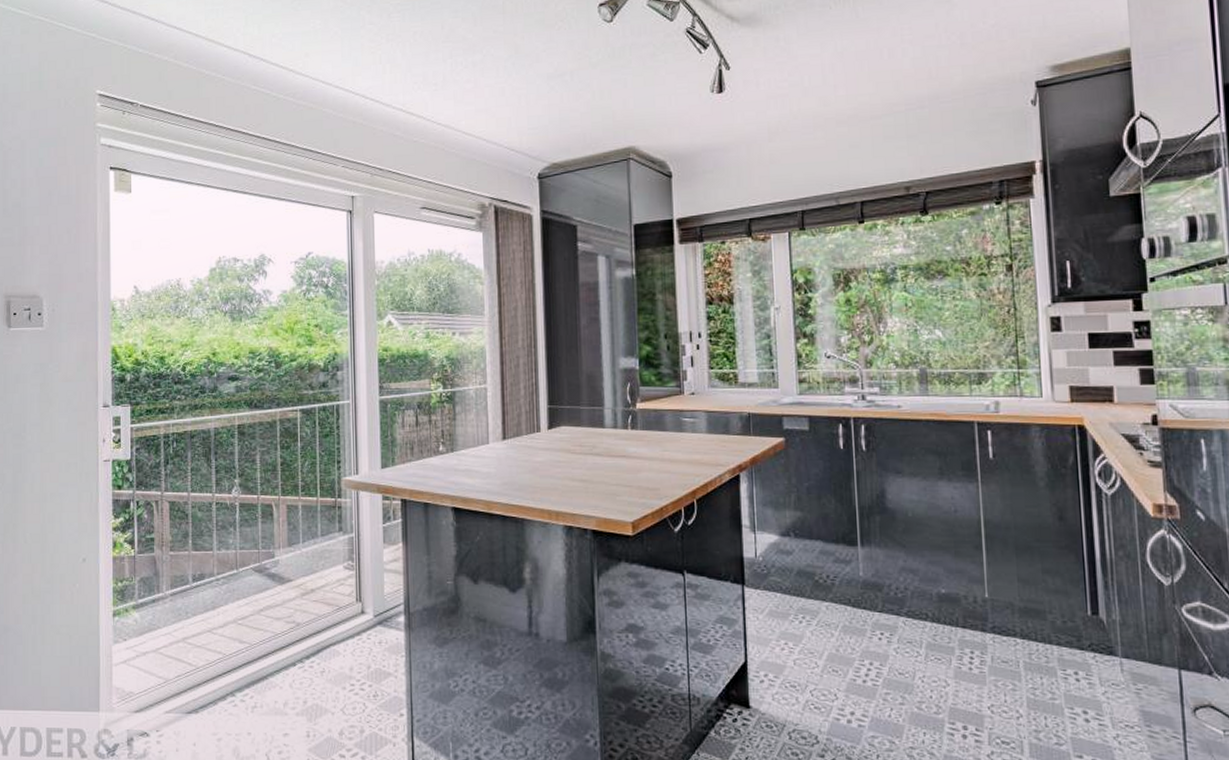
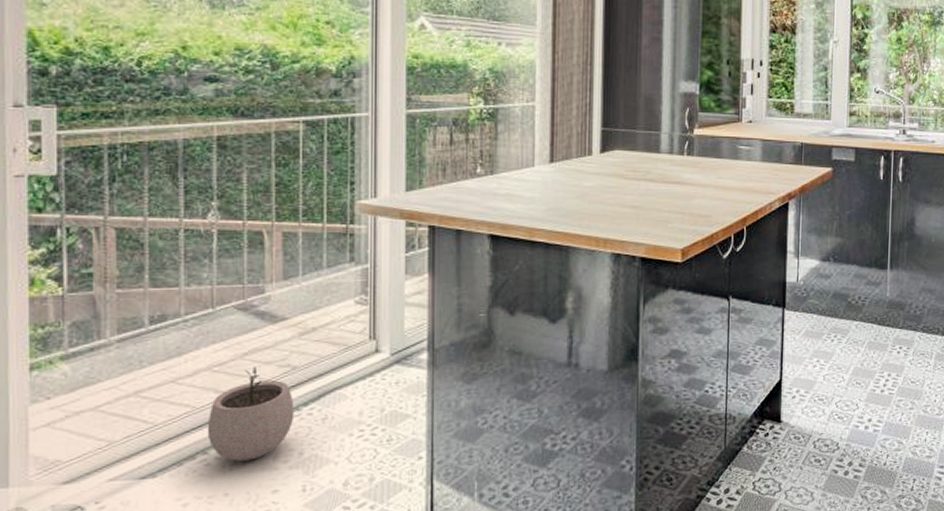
plant pot: none [234,621,299,705] -> present [207,366,294,461]

